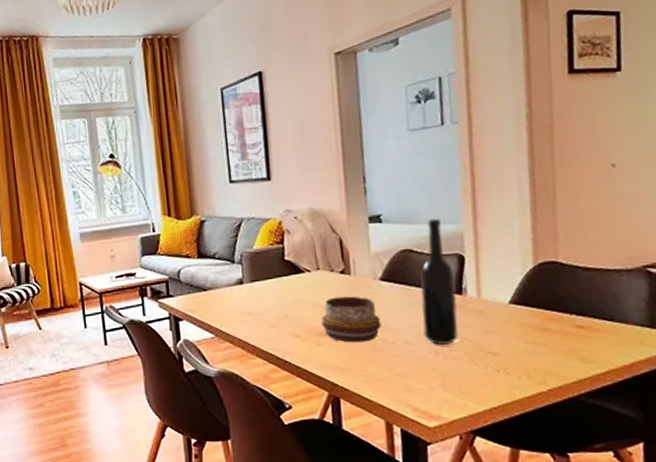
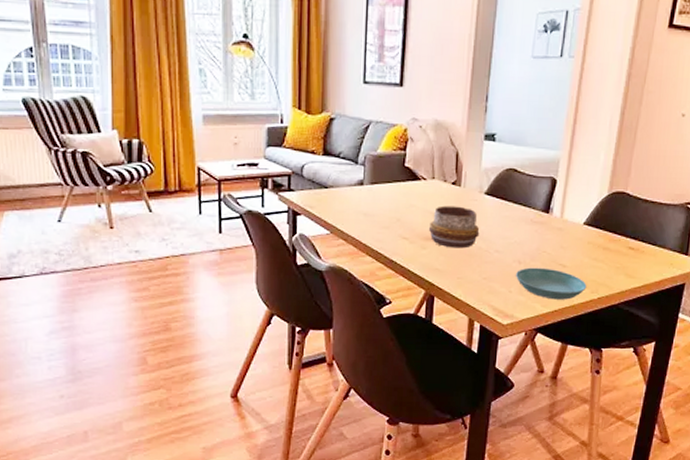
bottle: present [420,218,458,345] -> none [513,143,547,255]
saucer: none [434,357,530,395] -> present [516,267,587,300]

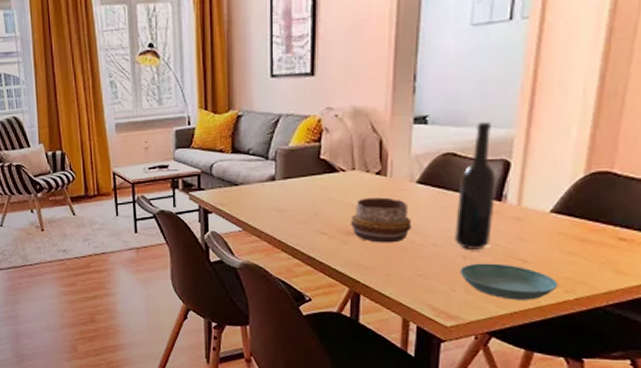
bottle: none [513,143,547,255] -> present [455,121,498,249]

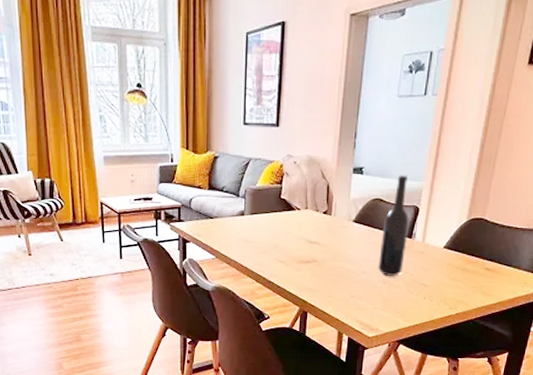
decorative bowl: present [350,197,412,243] -> none [302,232,348,270]
saucer: present [460,263,558,300] -> none [381,287,446,315]

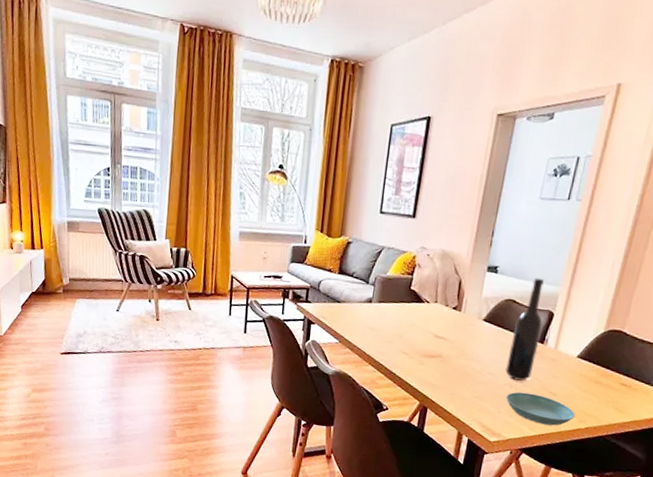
saucer: none [381,287,446,315] -> present [506,391,575,426]

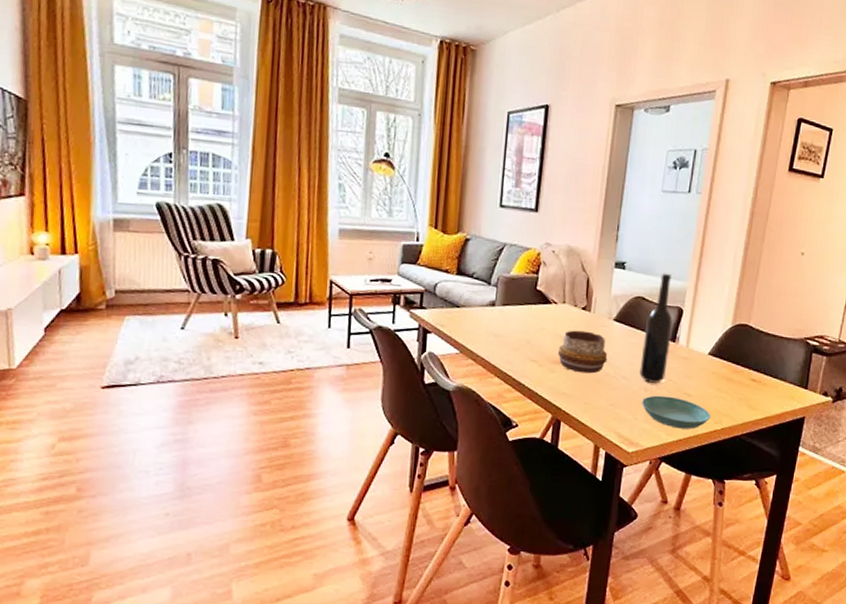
decorative bowl: none [427,327,476,368] -> present [557,330,608,374]

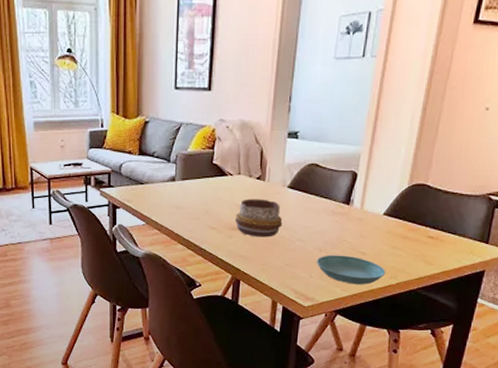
bottle: present [639,273,673,383] -> none [314,139,347,244]

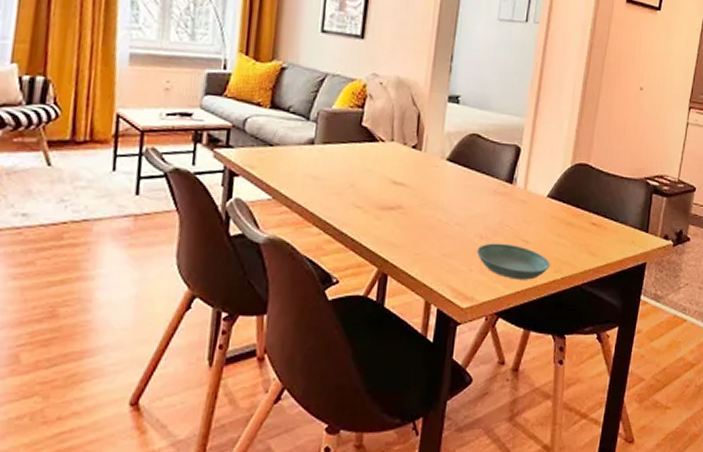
decorative bowl: present [234,199,283,237] -> none [384,171,440,220]

